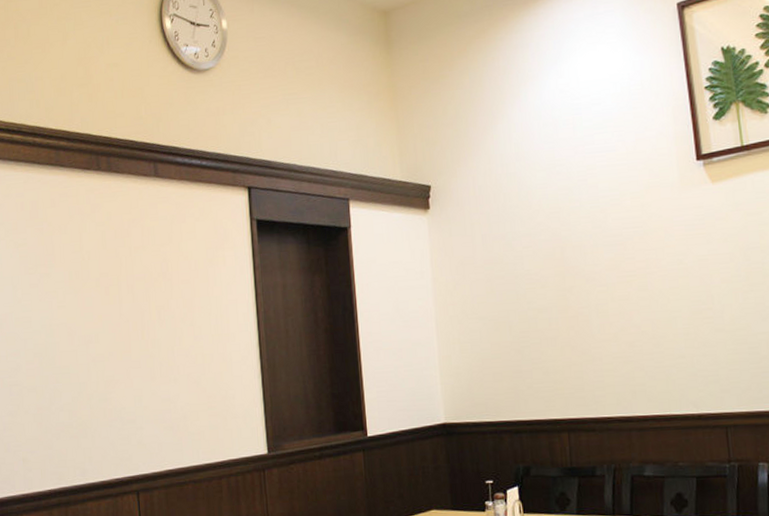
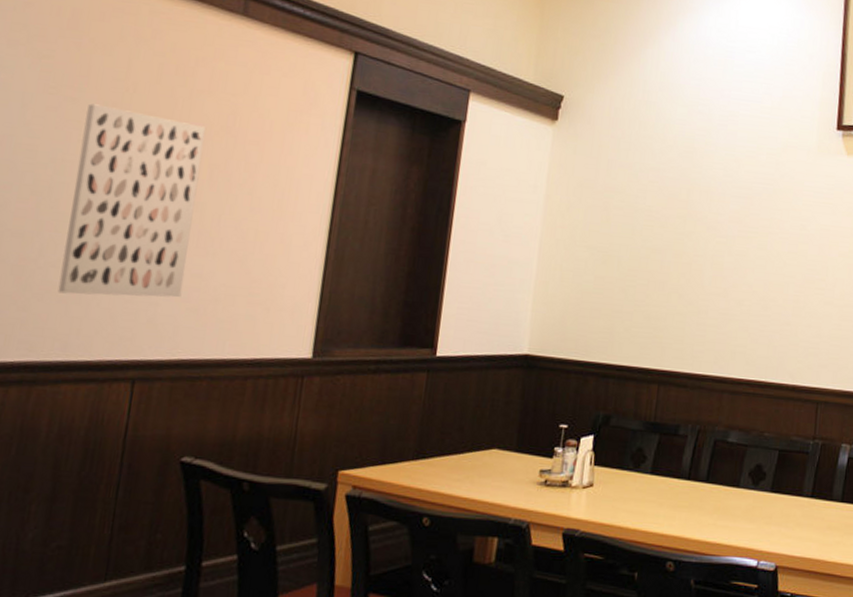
wall art: none [59,275,158,431] -> present [58,103,206,297]

